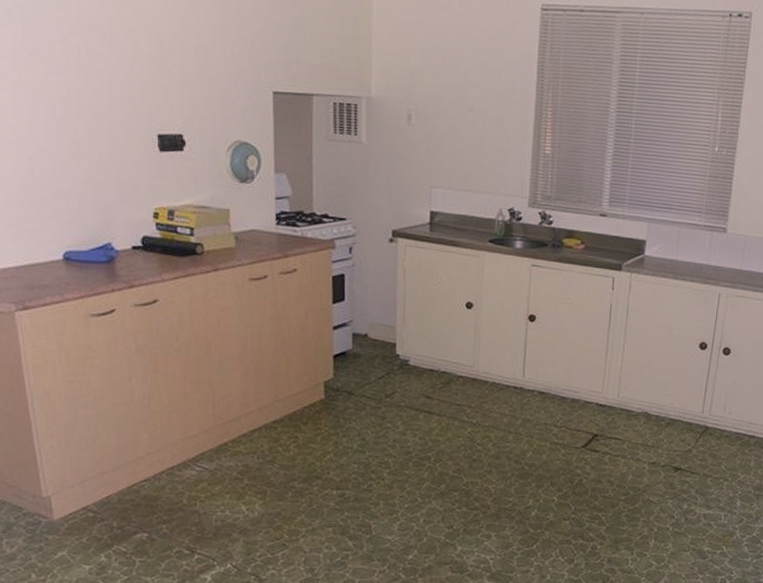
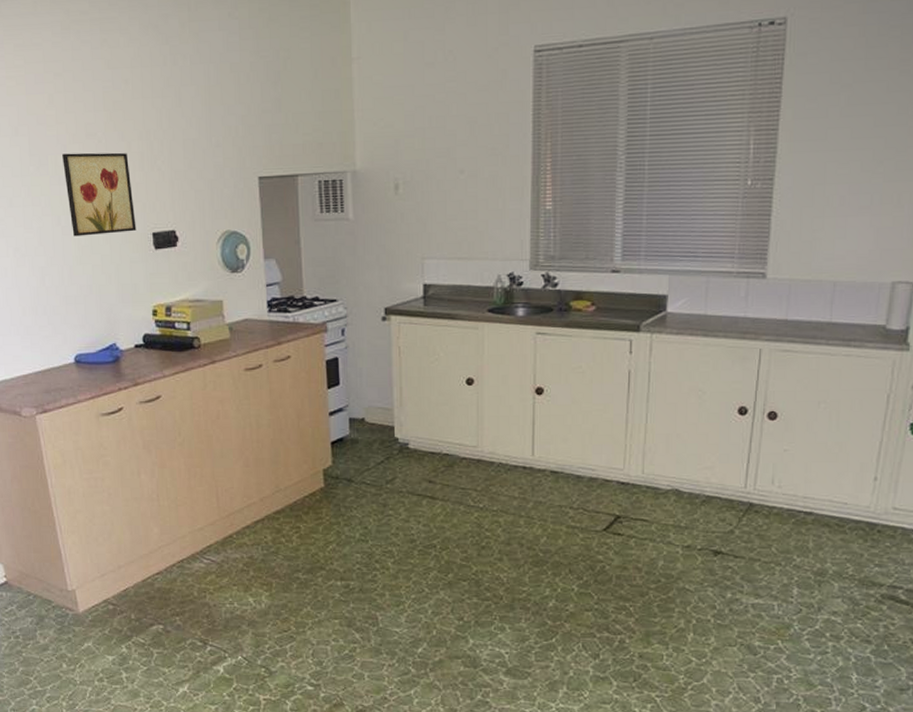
wall art: none [61,42,141,131] -> present [62,152,137,237]

